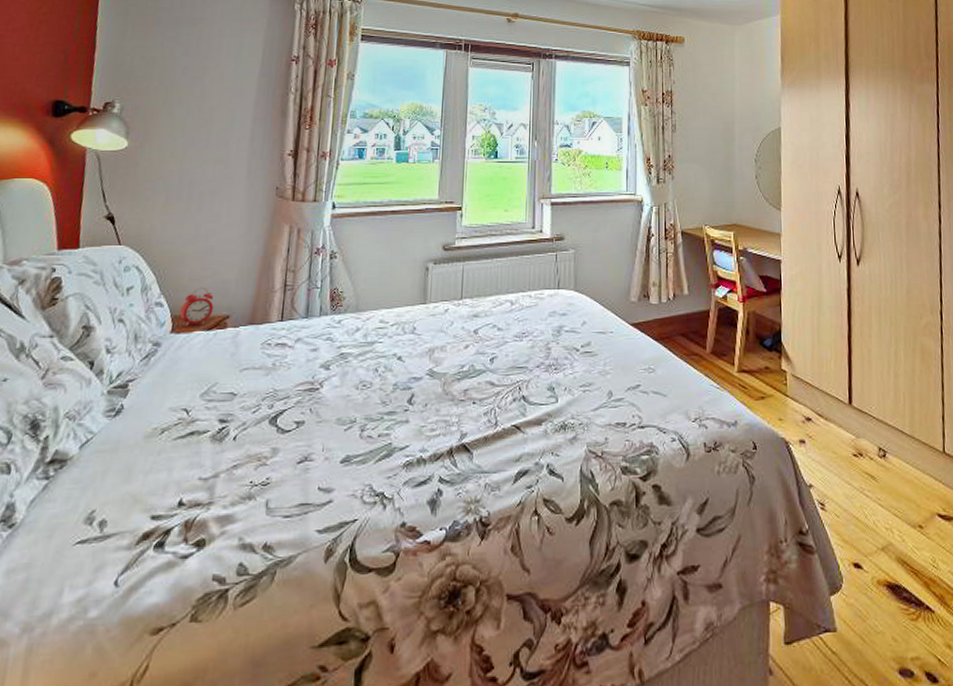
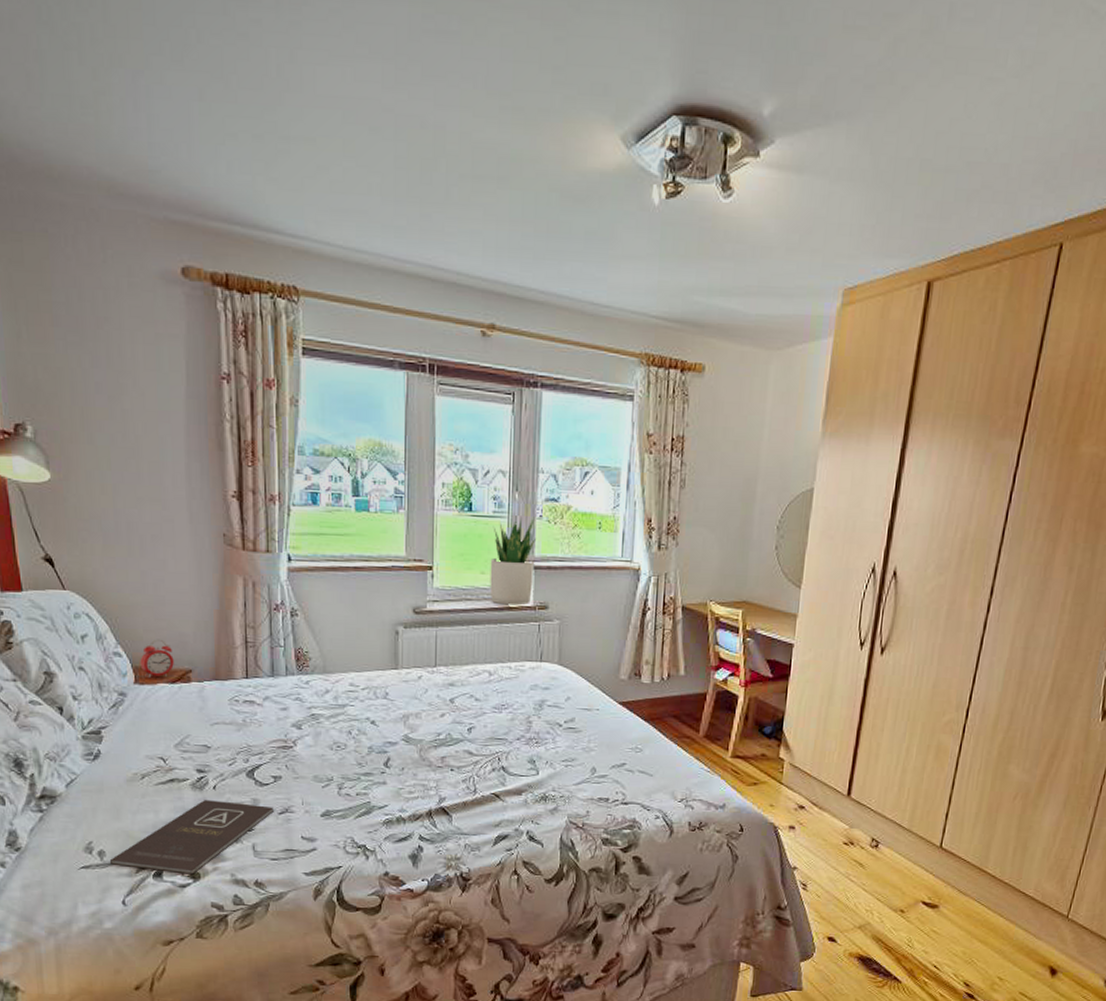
book: none [109,453,293,542] -> present [109,800,274,875]
planter: none [512,162,552,238] -> present [490,517,536,606]

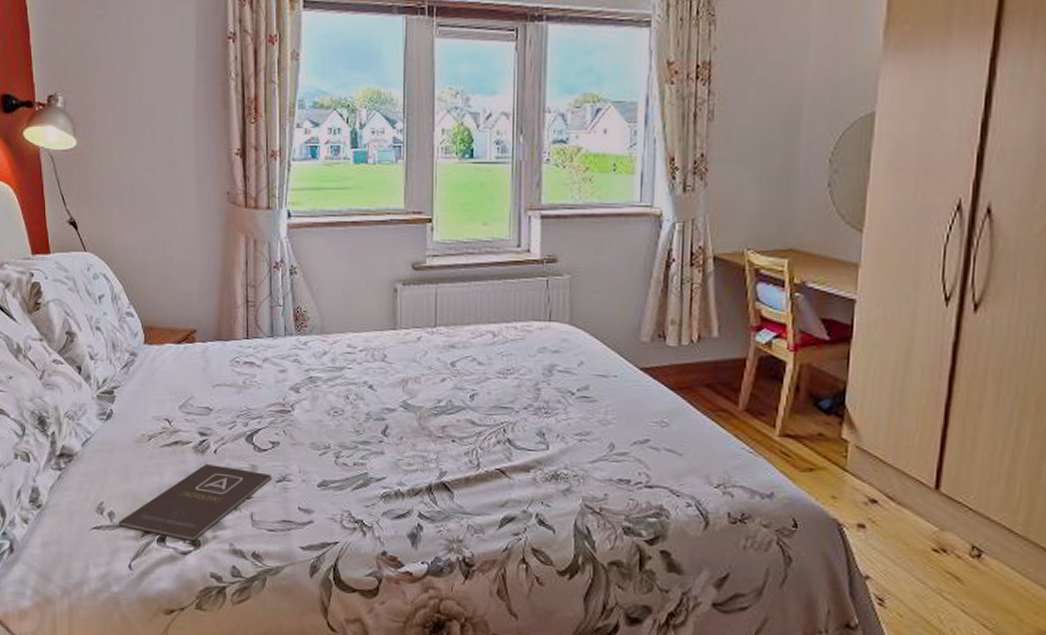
alarm clock: present [140,639,174,678] -> none [149,299,180,338]
planter: present [490,517,536,606] -> none [493,162,543,259]

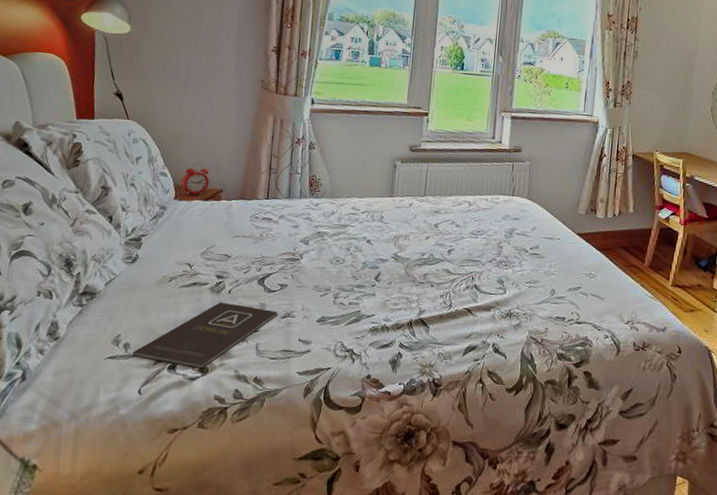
alarm clock: none [149,299,180,338] -> present [181,163,209,196]

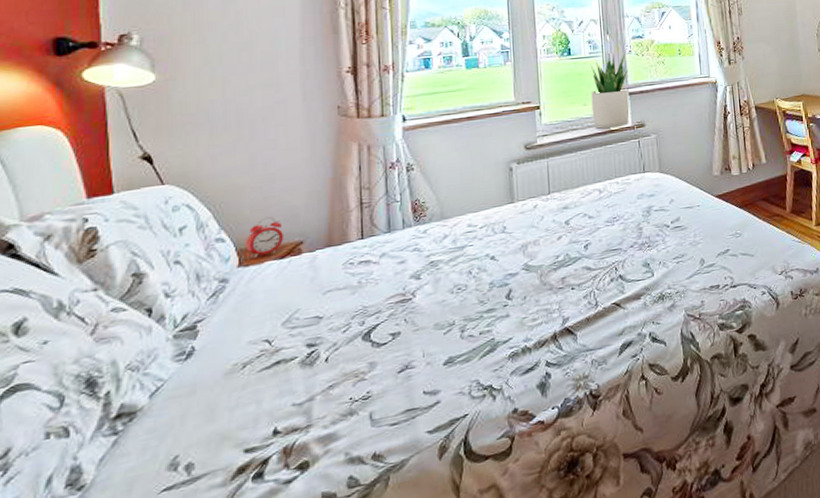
book: present [132,302,278,369] -> none [199,367,393,478]
planter: none [474,76,514,148] -> present [590,54,630,129]

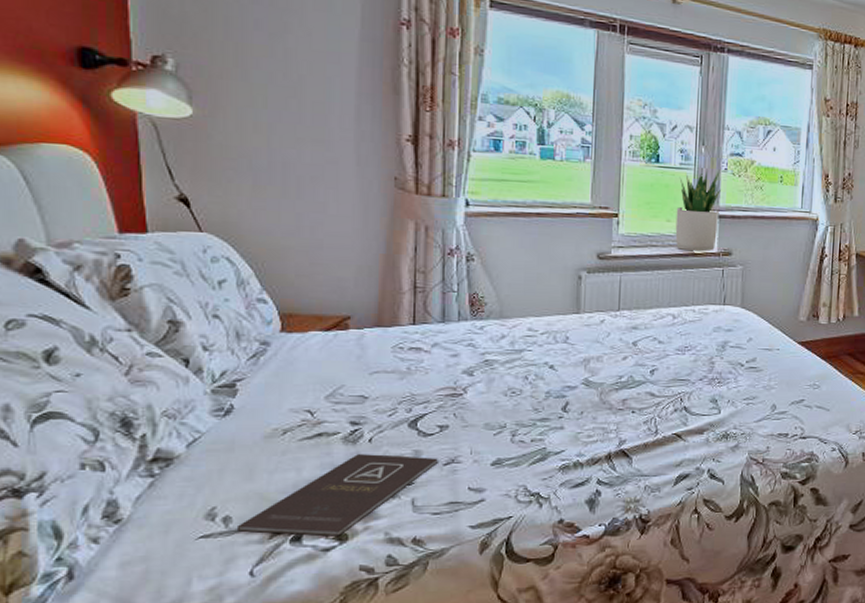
book: none [199,367,393,478] -> present [236,454,438,537]
alarm clock: present [245,216,283,258] -> none [289,284,330,326]

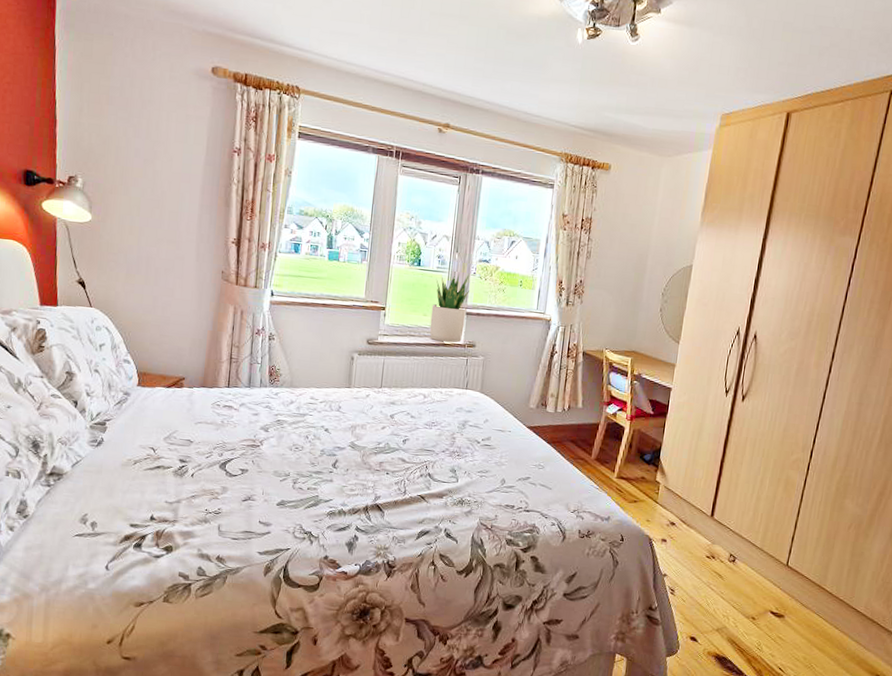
book: present [236,454,438,537] -> none [99,485,239,547]

